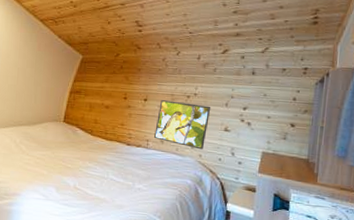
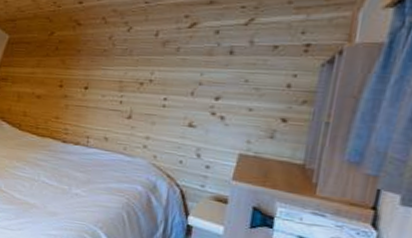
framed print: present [154,100,211,150] -> none [96,88,172,150]

